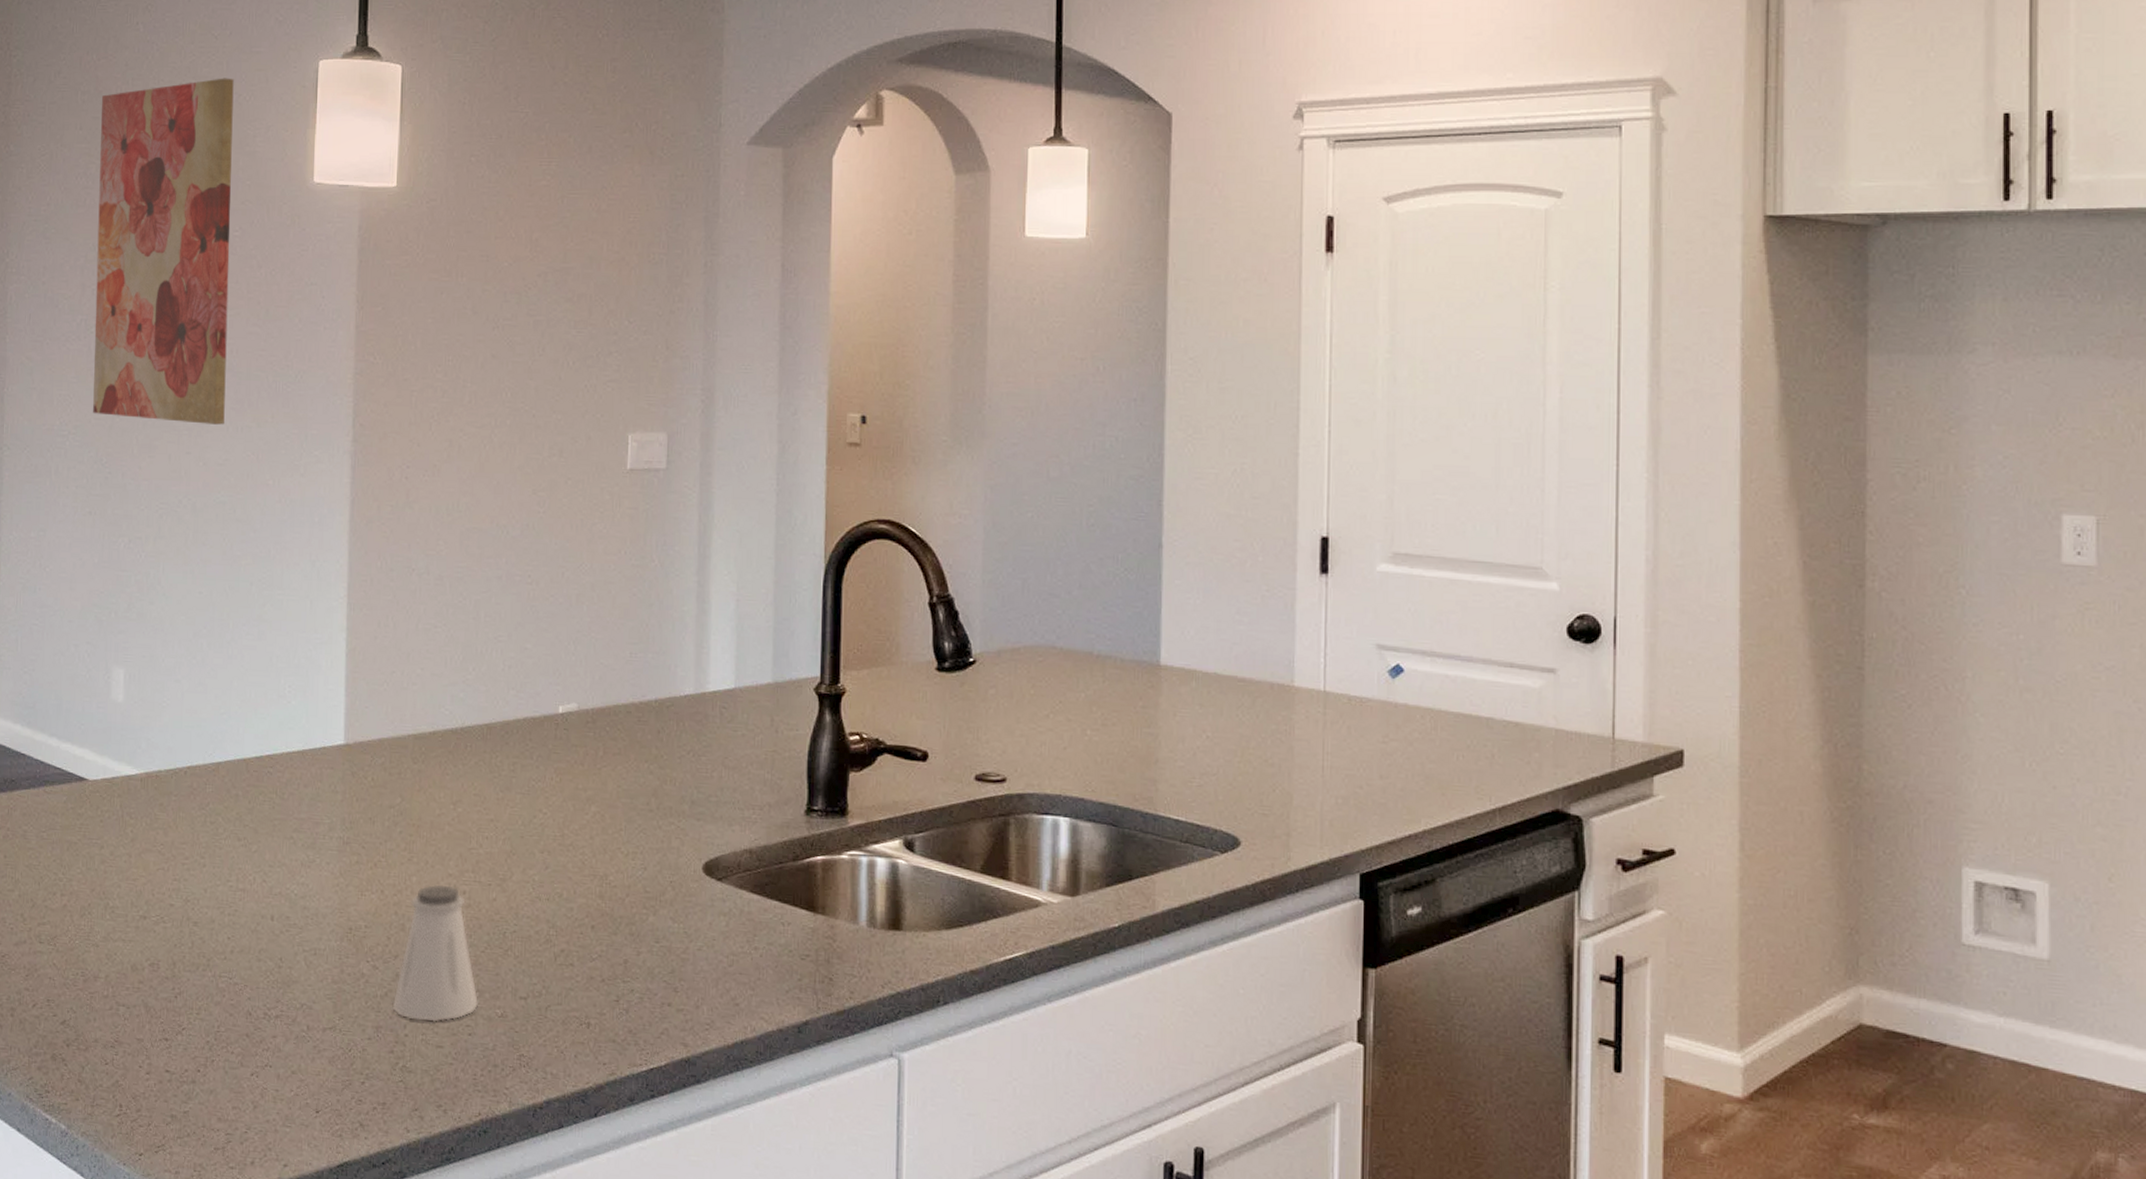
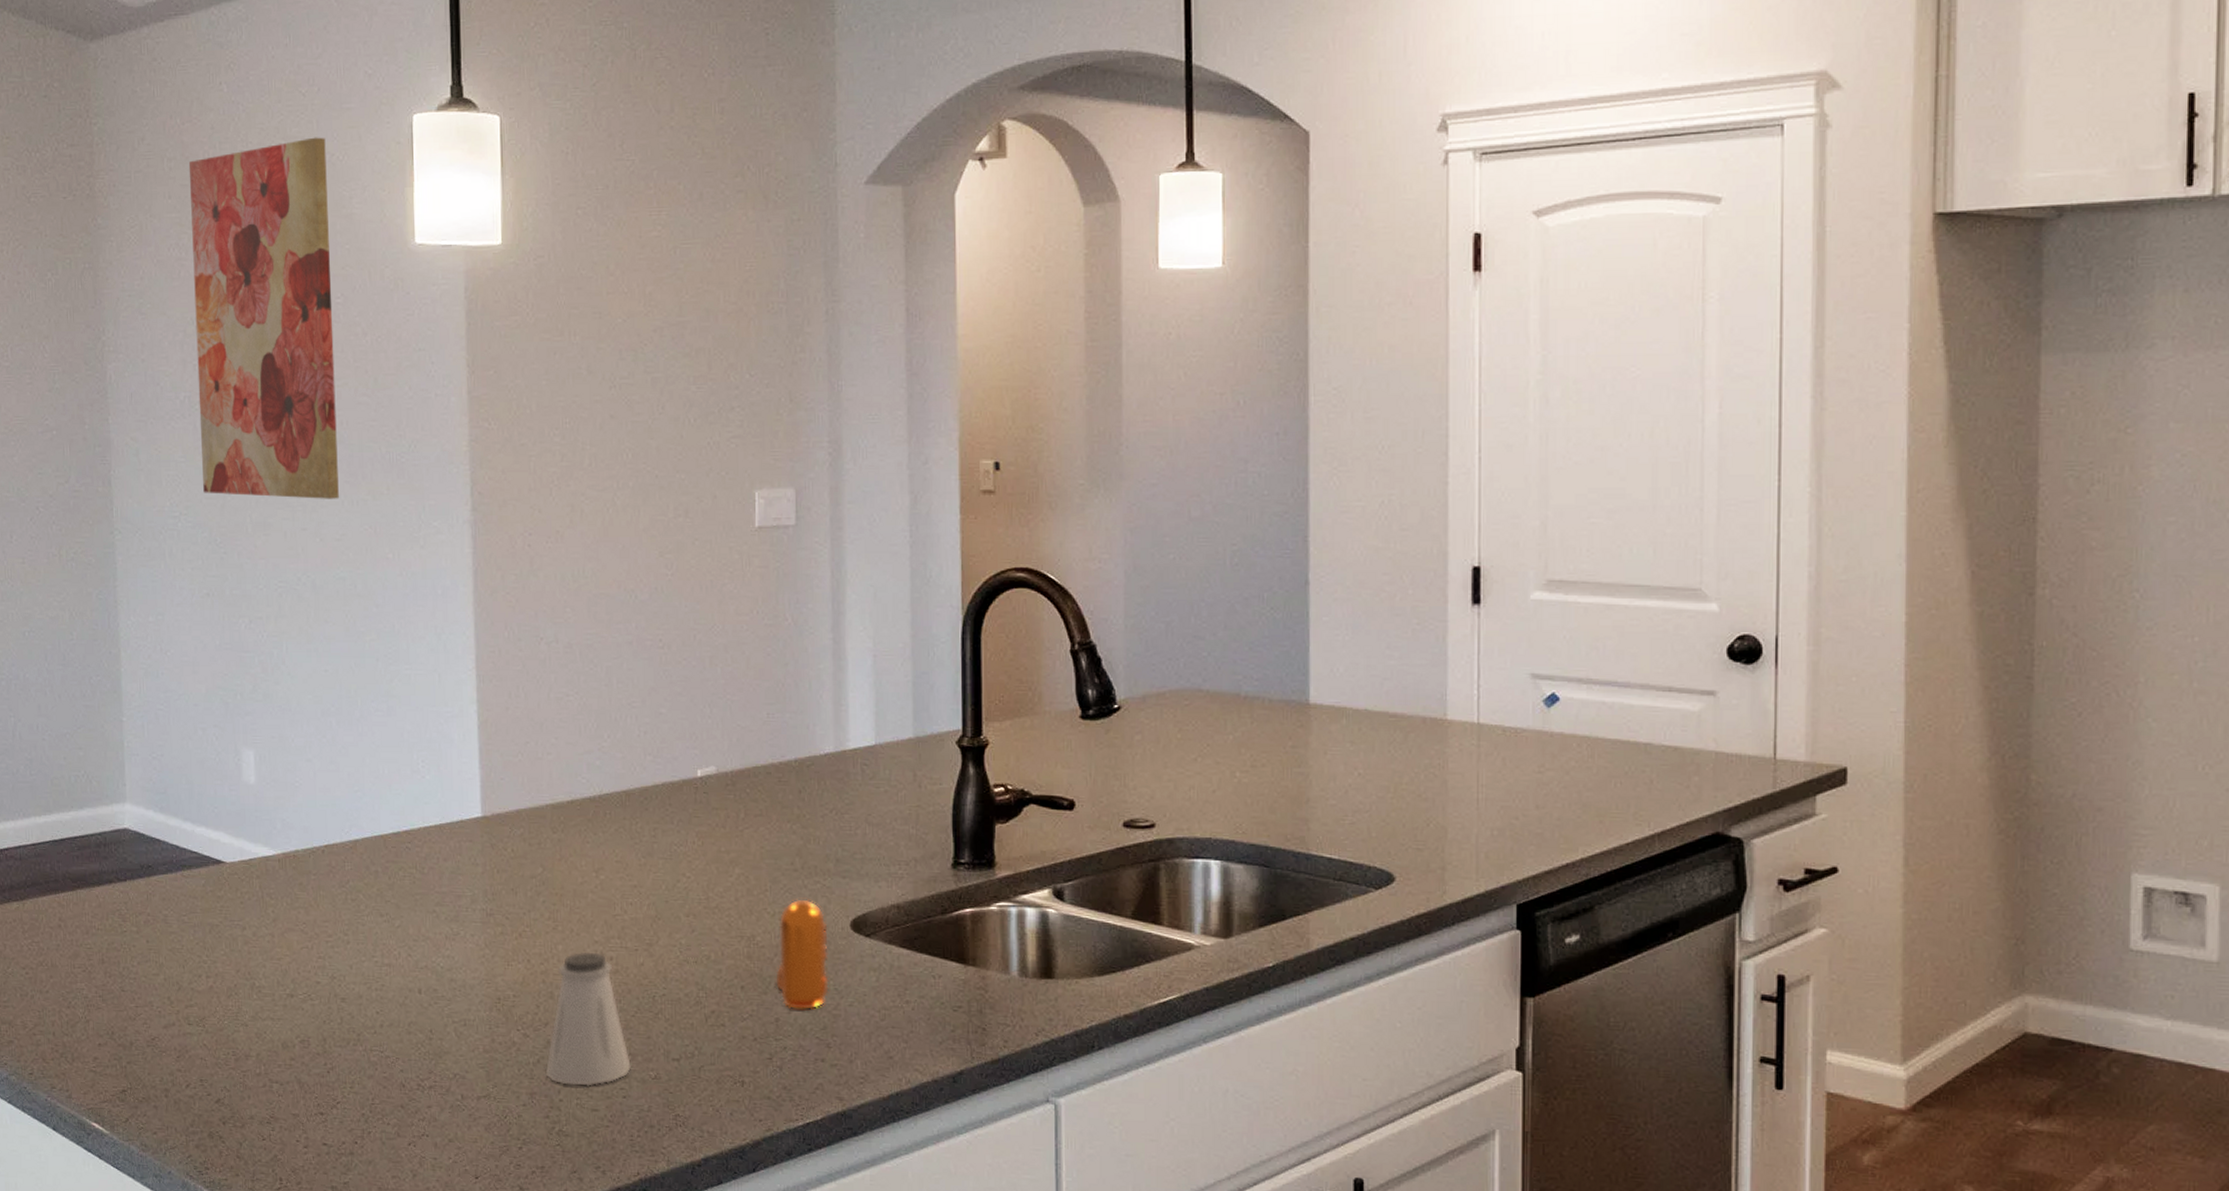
pepper shaker: none [626,839,680,952] -> present [775,899,829,1010]

